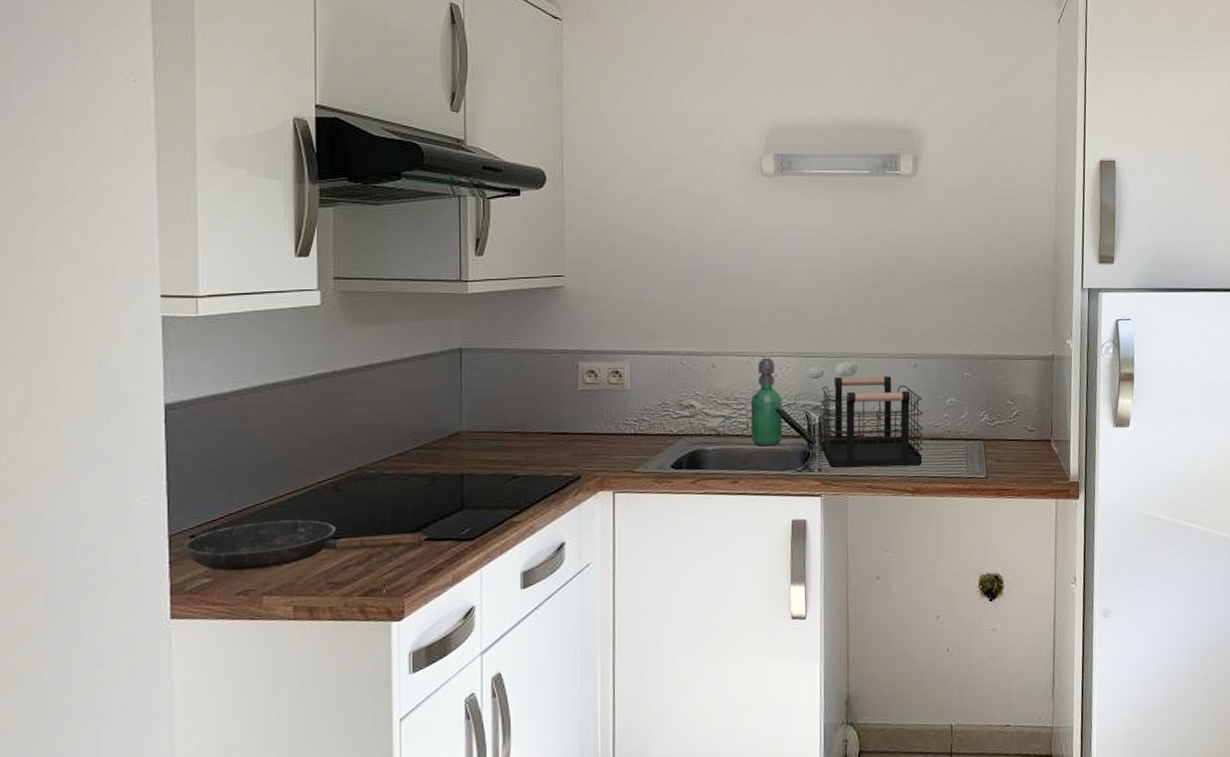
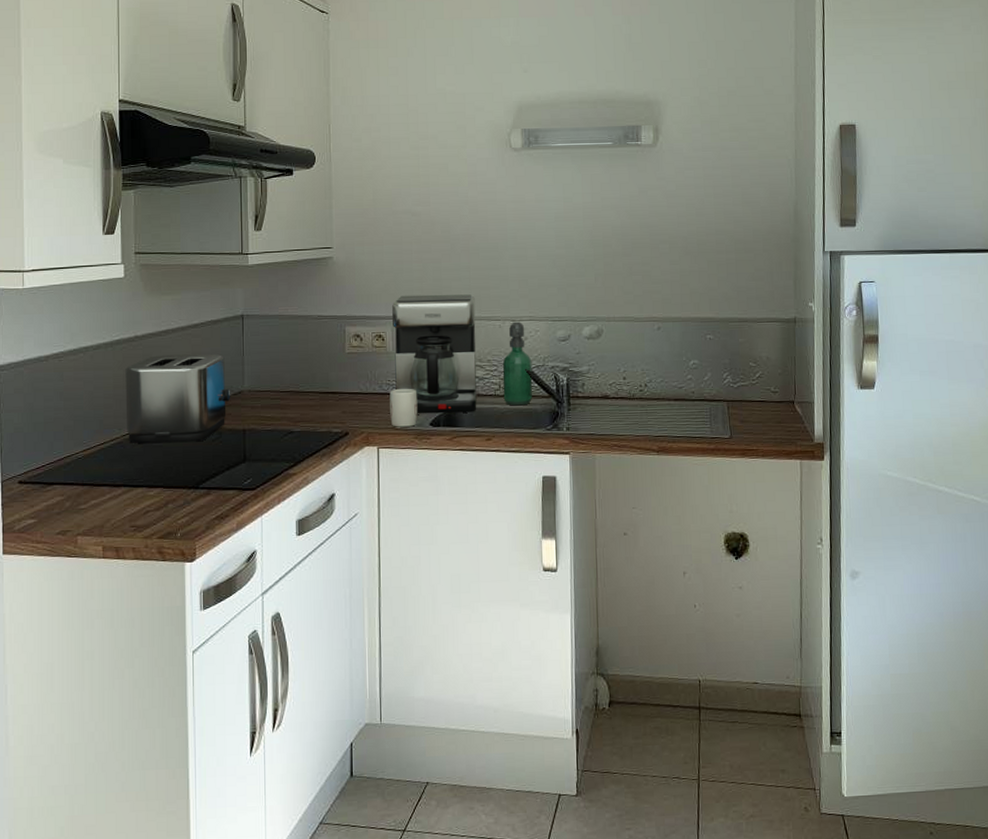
frying pan: present [184,520,427,571] -> none [14,469,215,513]
toaster: none [321,391,445,491] -> present [125,353,230,444]
mug: none [626,428,658,470] -> present [389,388,418,427]
coffee maker: none [630,328,723,456] -> present [391,294,477,414]
dish rack: present [820,376,923,468] -> none [568,339,668,428]

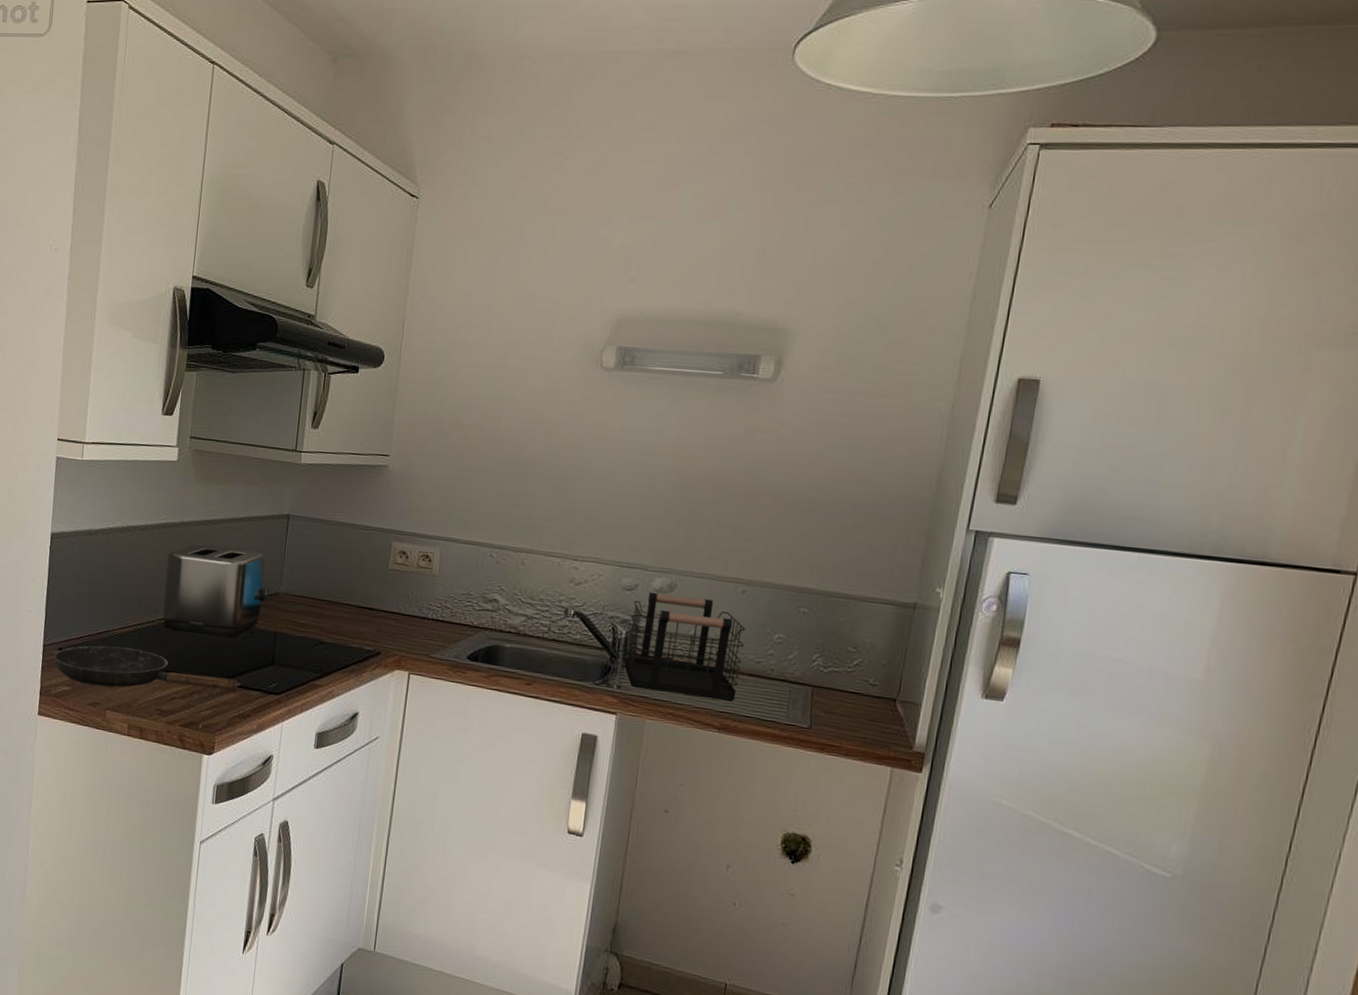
frying pan: none [14,469,215,513] -> present [54,645,241,691]
mug: present [389,388,418,427] -> none [426,614,459,657]
coffee maker: present [391,294,477,414] -> none [436,516,536,653]
soap dispenser: present [502,321,533,406] -> none [551,561,590,654]
dish rack: none [568,339,668,428] -> present [624,592,746,701]

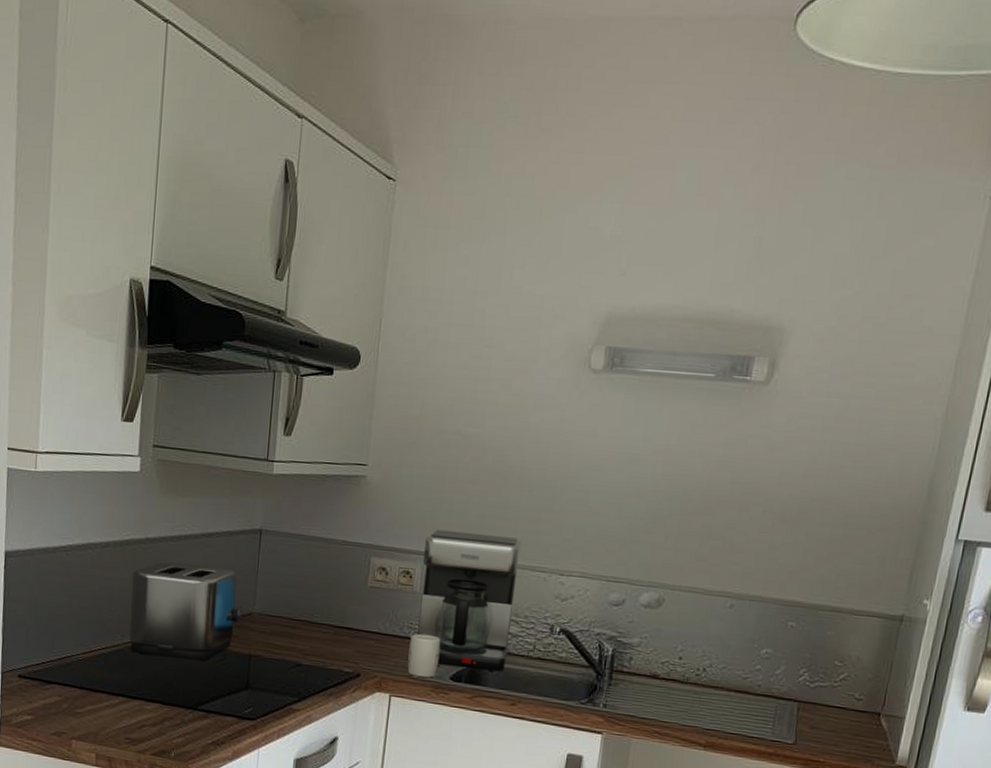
frying pan: present [54,645,241,691] -> none [13,671,214,718]
mug: none [426,614,459,657] -> present [407,633,441,678]
coffee maker: none [436,516,536,653] -> present [417,529,521,672]
dish rack: present [624,592,746,701] -> none [610,607,733,718]

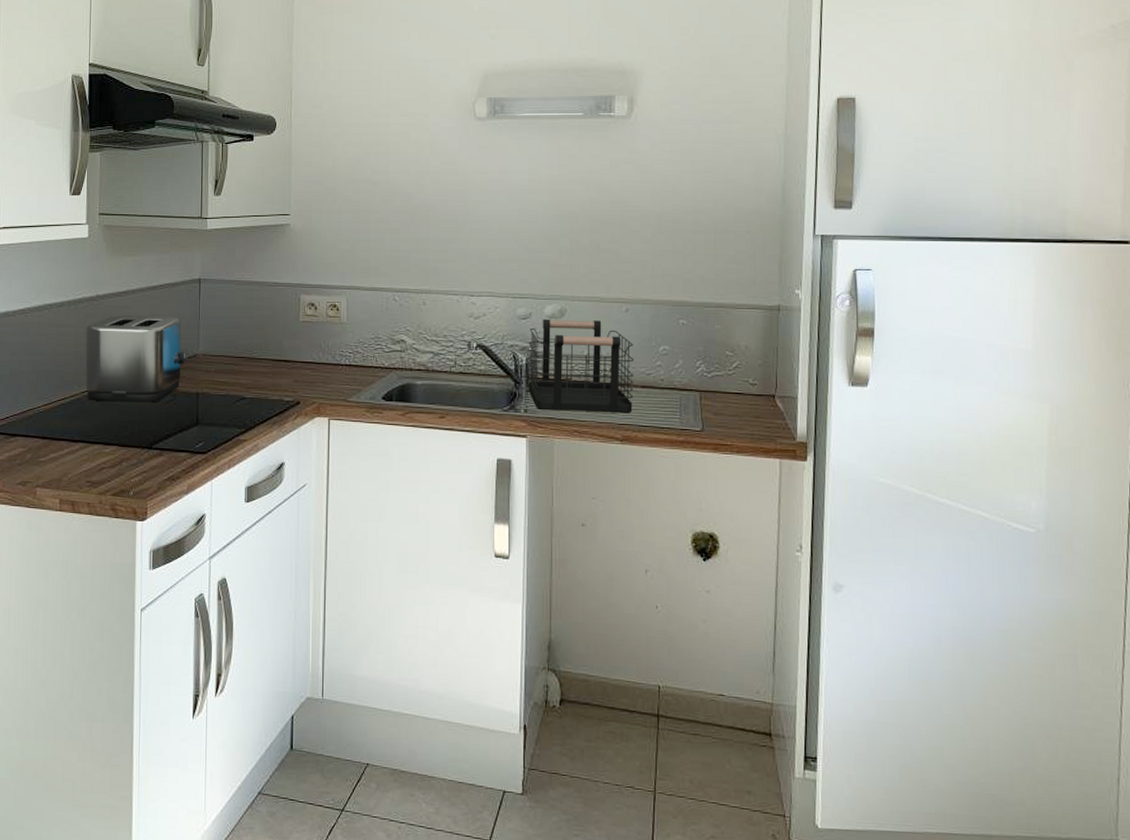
mug: present [407,633,441,678] -> none [341,360,371,400]
coffee maker: present [417,529,521,672] -> none [347,265,433,388]
dish rack: none [610,607,733,718] -> present [528,319,635,413]

